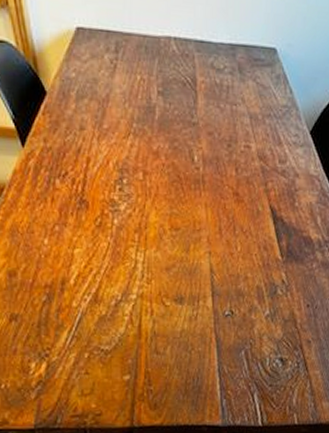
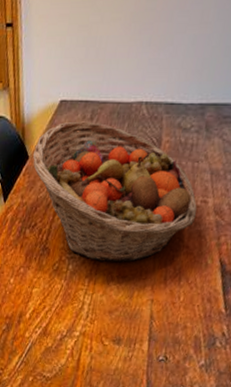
fruit basket: none [52,53,241,214] -> present [33,121,197,262]

